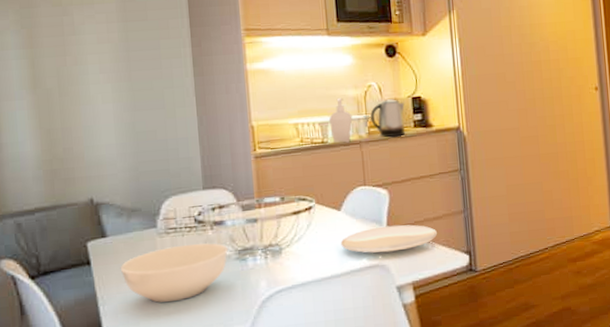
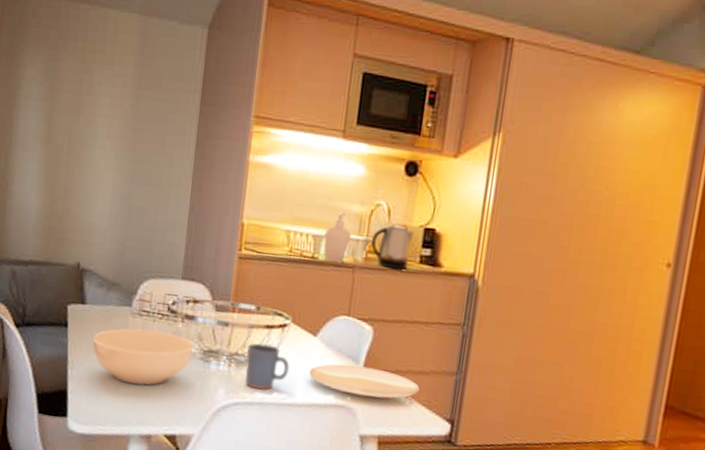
mug: none [279,228,323,273] -> present [244,343,290,390]

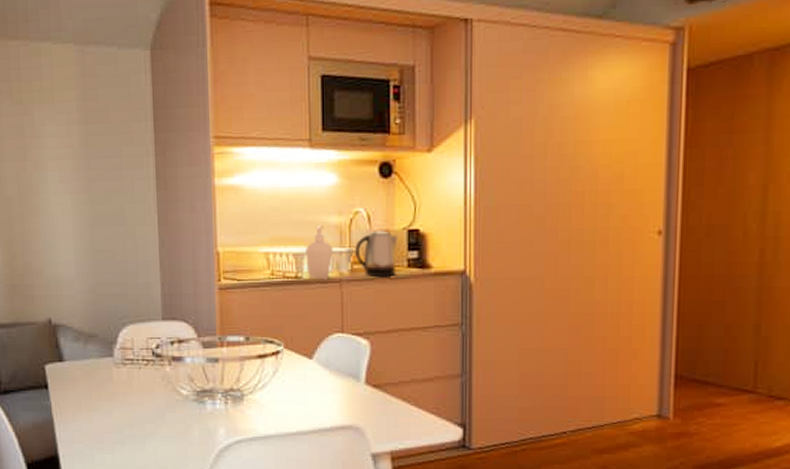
bowl: present [92,328,194,385] -> none [76,378,186,438]
mug: present [244,343,290,390] -> none [241,375,289,423]
plate: present [309,364,420,399] -> none [310,382,426,414]

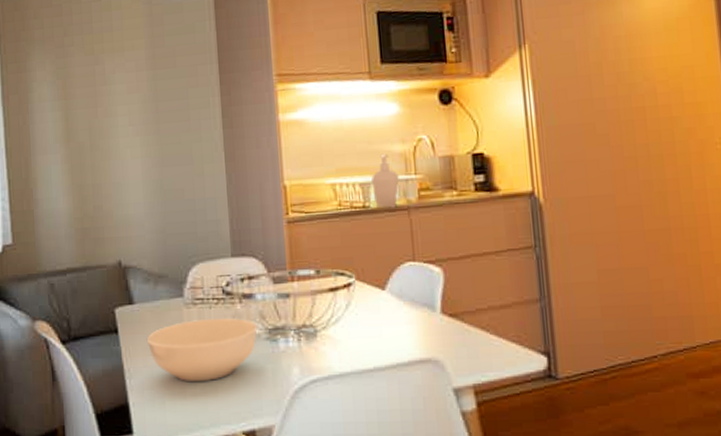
bowl: none [76,378,186,438] -> present [146,317,258,382]
kettle: present [355,230,398,278] -> none [420,156,463,204]

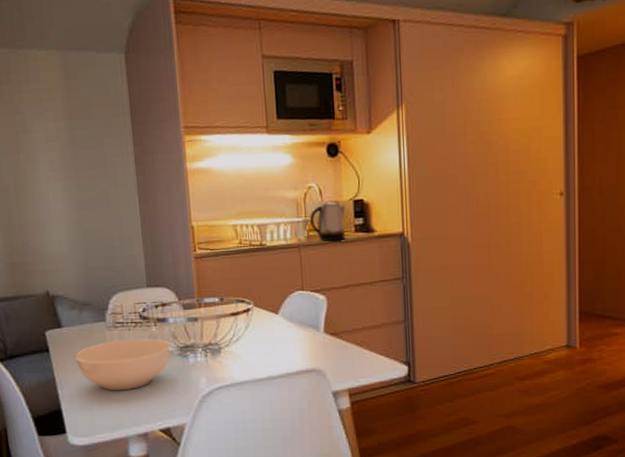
soap bottle: present [371,153,399,209] -> none [268,199,292,247]
kettle: none [420,156,463,204] -> present [310,202,346,242]

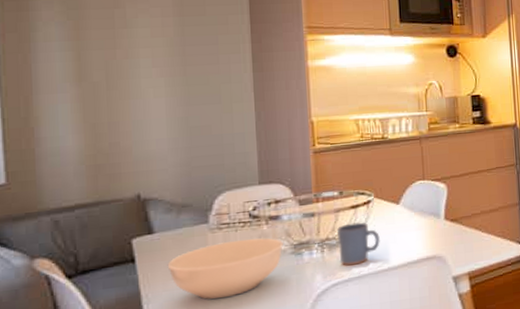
mug: none [218,330,260,372] -> present [336,222,380,266]
kettle: present [310,202,346,242] -> none [431,97,464,134]

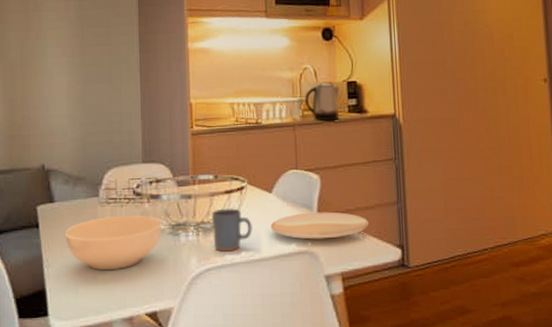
plate: none [398,217,494,245] -> present [270,211,369,240]
kettle: none [431,97,464,134] -> present [305,83,340,122]

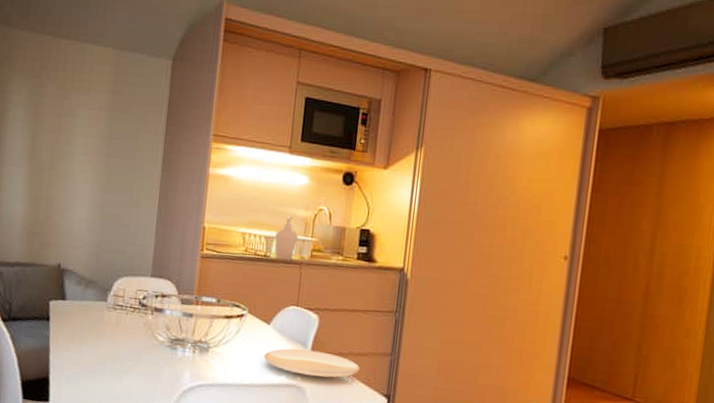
bowl: present [64,215,162,271] -> none [71,321,163,371]
mug: present [211,208,252,252] -> none [207,331,247,373]
soap bottle: none [264,79,287,125] -> present [275,215,298,261]
kettle: present [305,83,340,122] -> none [315,226,352,266]

